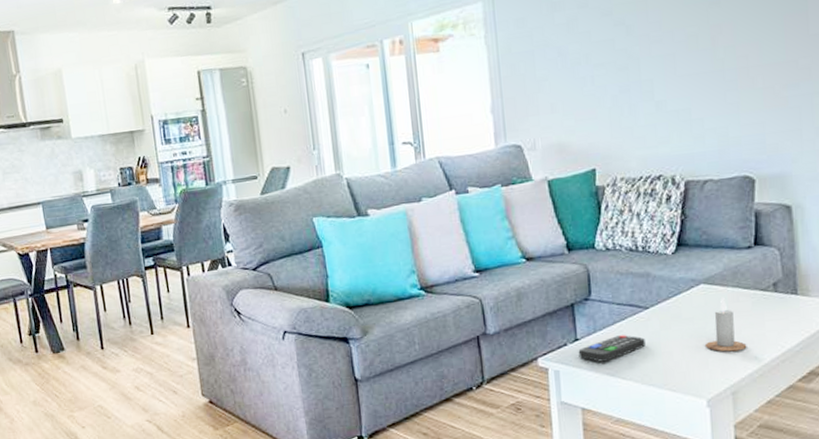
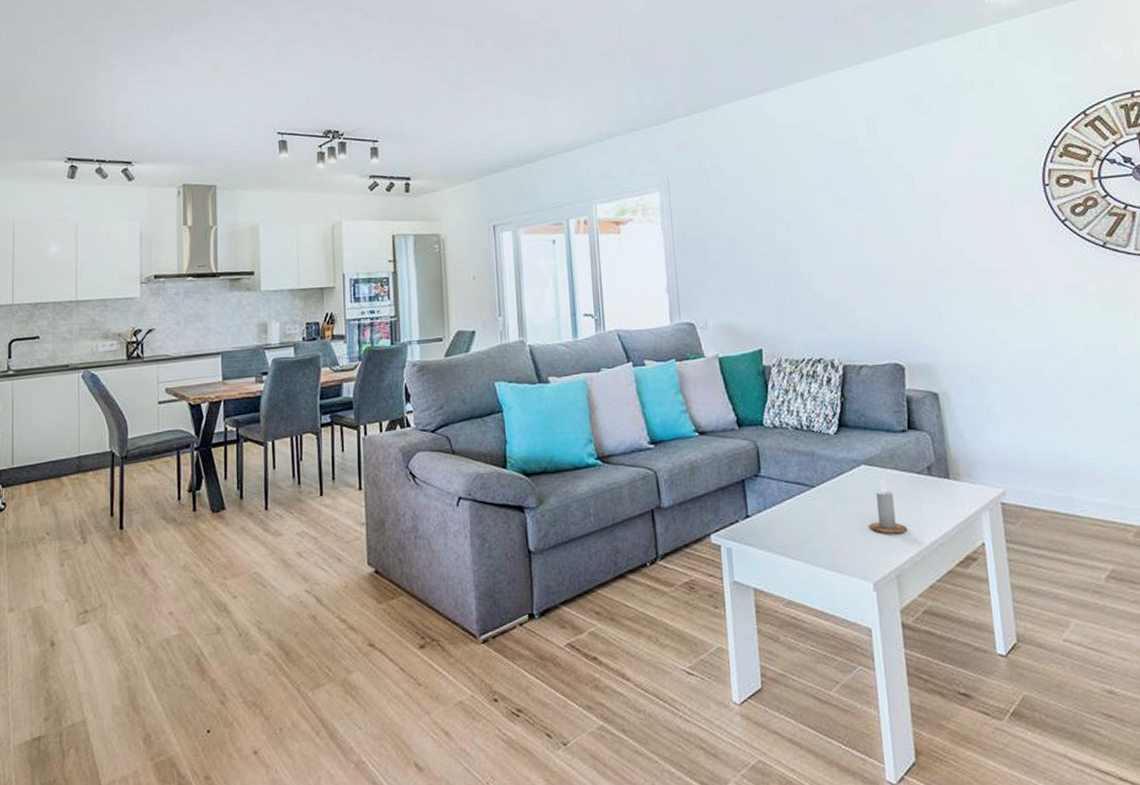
remote control: present [578,334,645,362] -> none [749,512,813,540]

